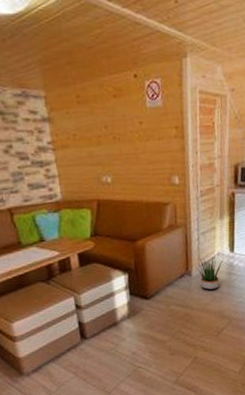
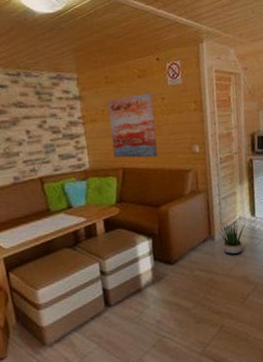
wall art: none [80,116,134,189] -> present [108,93,158,158]

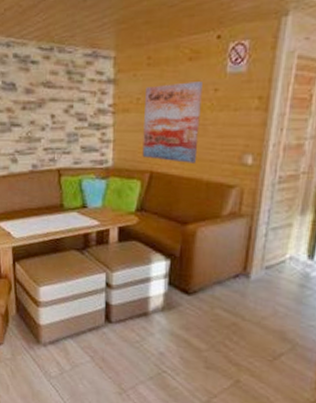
potted plant: present [218,221,246,254] -> none [257,259,297,301]

